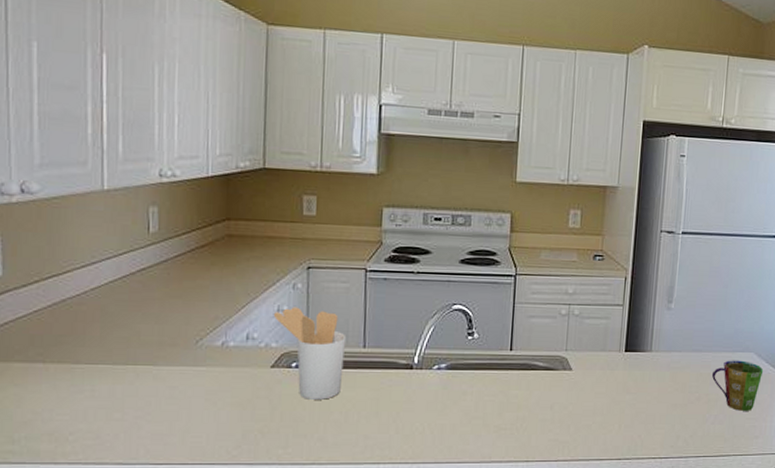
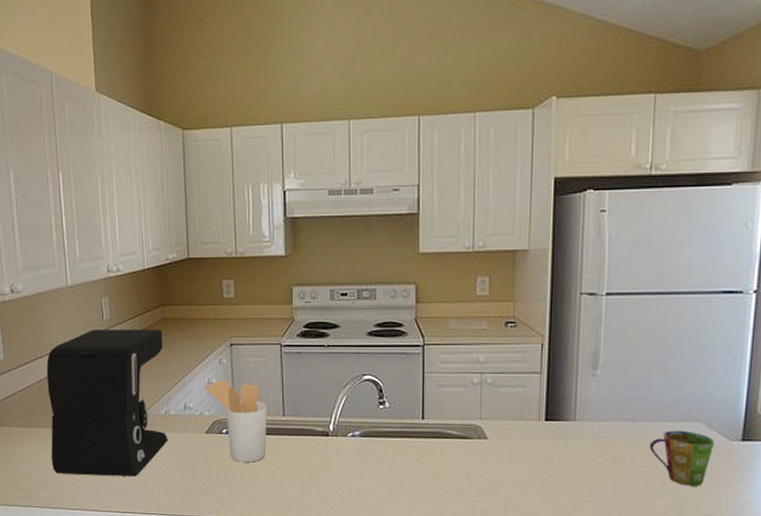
coffee maker: none [61,244,226,420] -> present [46,328,168,477]

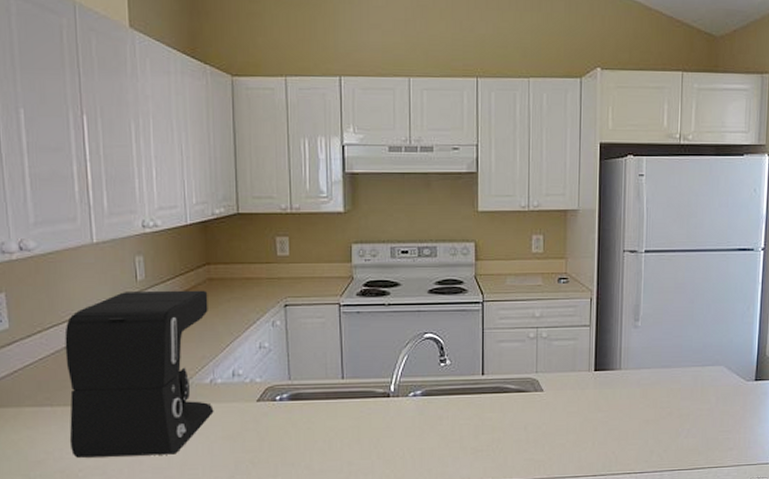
utensil holder: present [204,380,268,462] -> none [255,343,325,430]
cup: present [649,430,715,486] -> none [682,374,735,424]

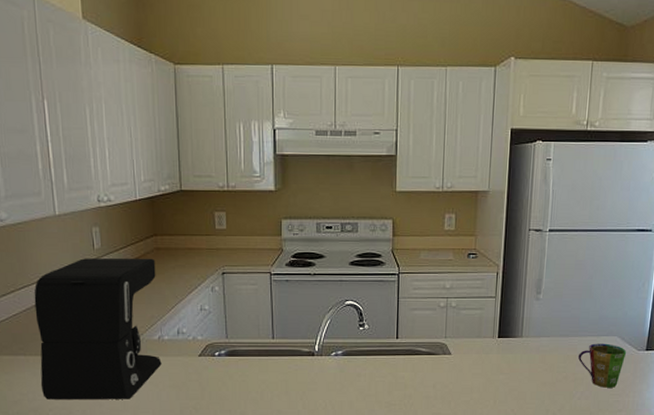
cup: none [682,374,735,424] -> present [578,343,627,388]

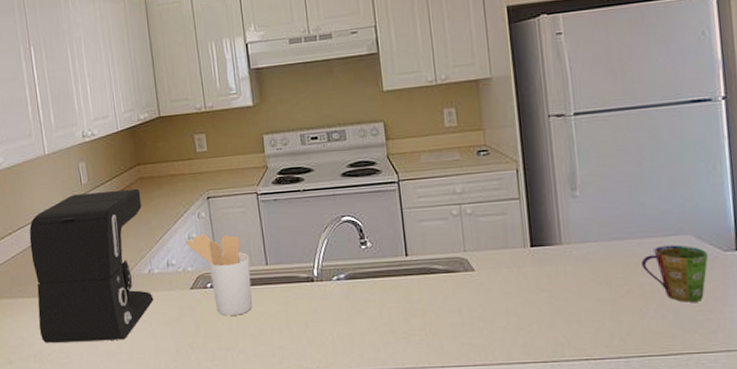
utensil holder: none [197,306,258,382] -> present [185,233,252,316]

